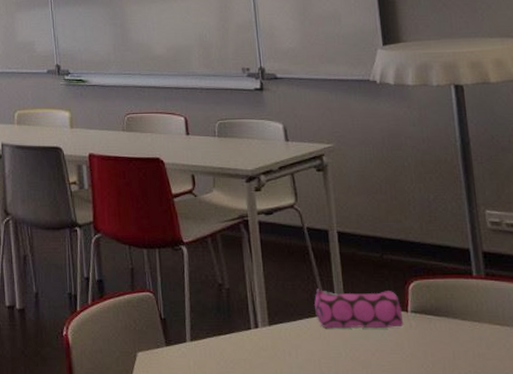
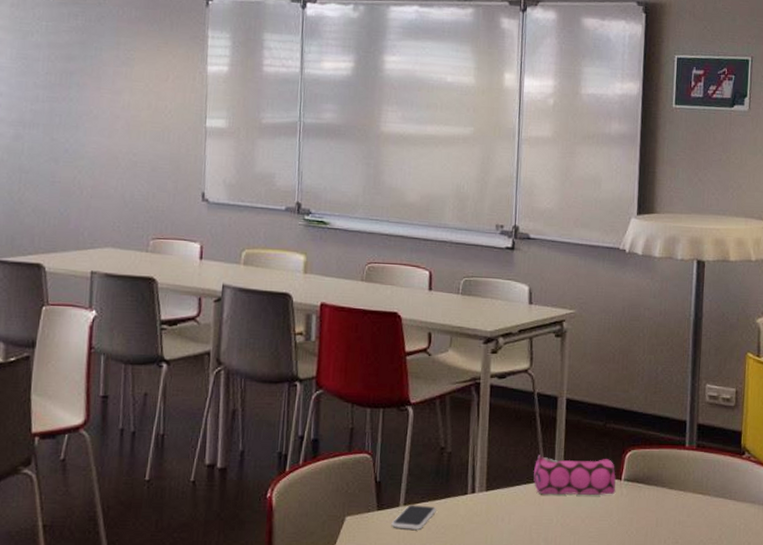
smartphone: none [181,340,223,364] -> present [391,505,437,530]

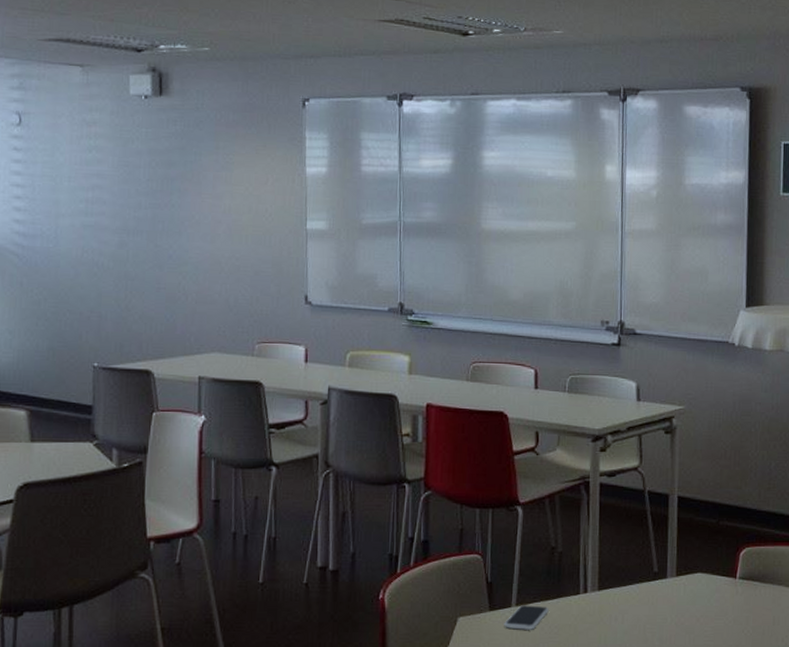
pencil case: present [533,455,616,495] -> none [645,554,731,594]

